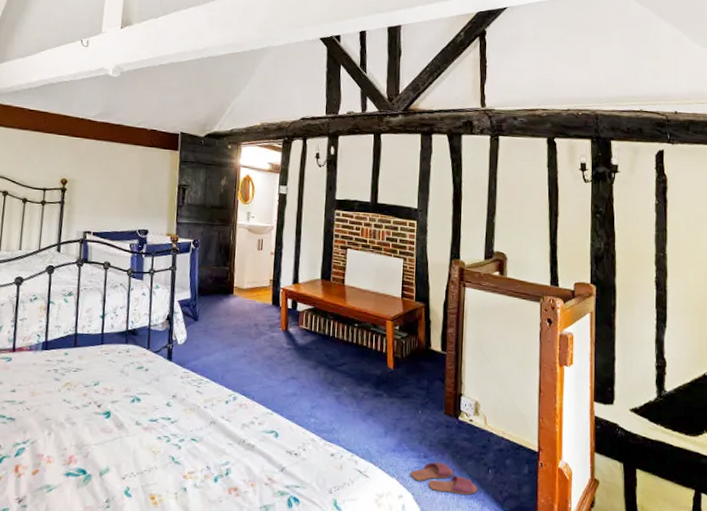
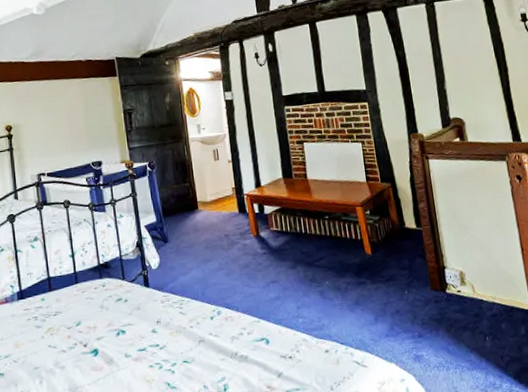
slippers: present [410,462,478,494] -> none [408,338,479,368]

